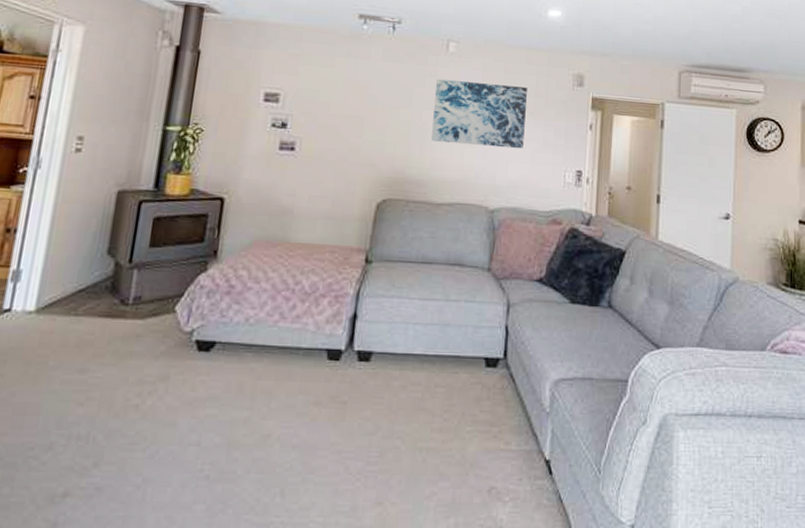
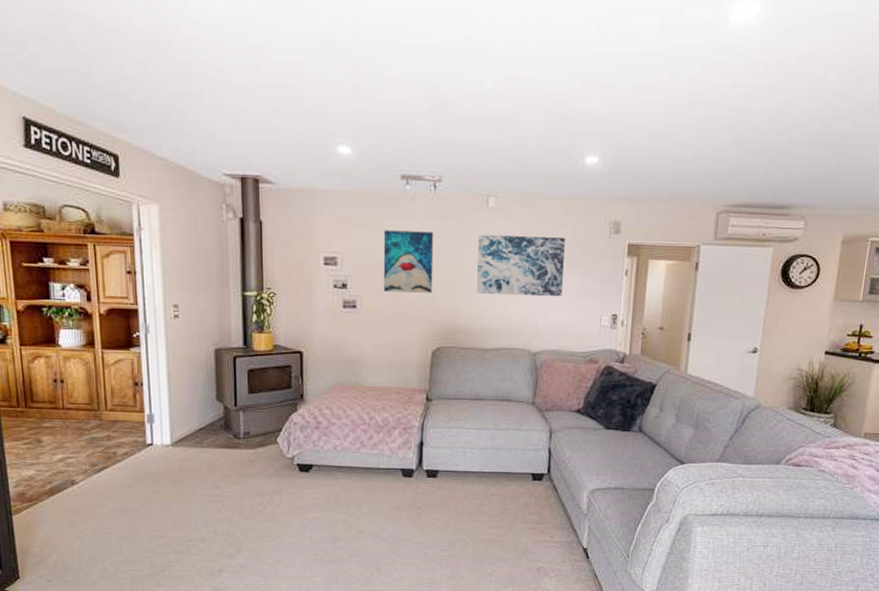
wall art: none [327,68,389,138] -> present [383,230,434,293]

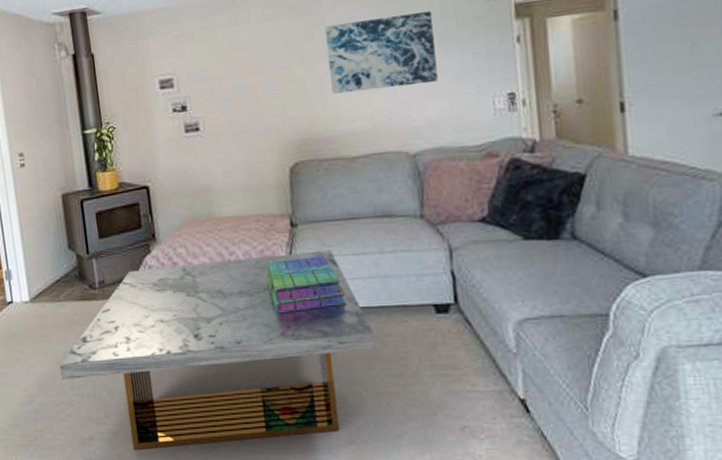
coffee table: none [196,423,482,581] -> present [59,249,375,449]
wall art: present [383,230,434,293] -> none [218,33,281,108]
stack of books: none [400,427,464,473] -> present [266,256,347,314]

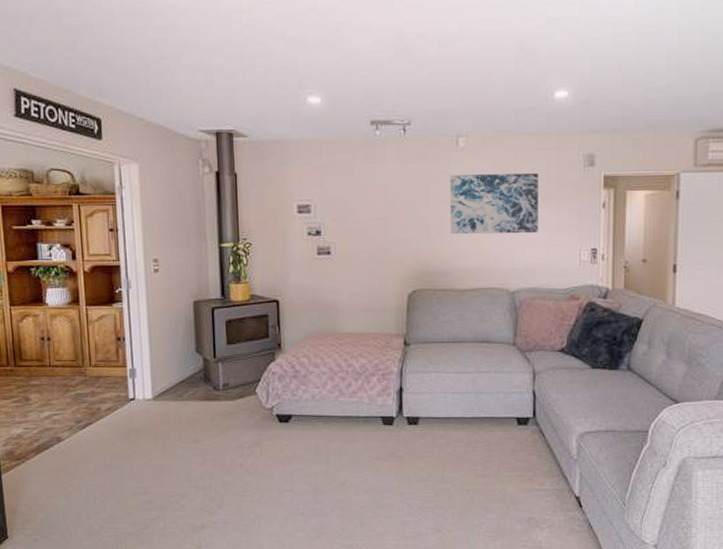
coffee table: present [59,249,375,449] -> none [177,367,465,537]
stack of books: present [266,256,347,314] -> none [379,372,446,420]

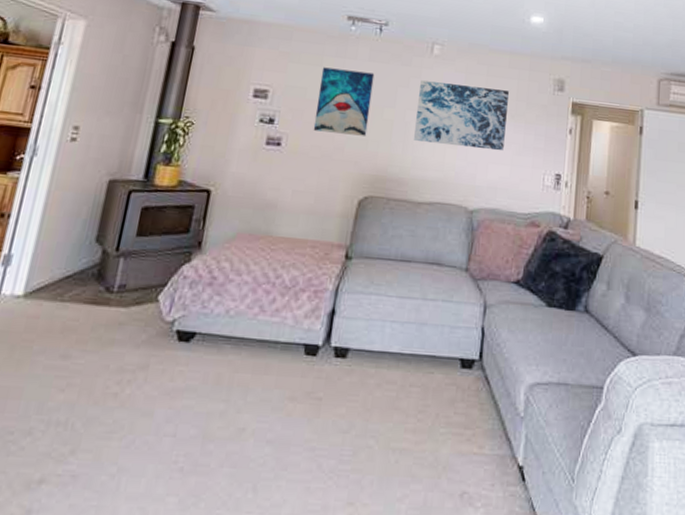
wall art: none [355,175,406,237] -> present [313,67,375,136]

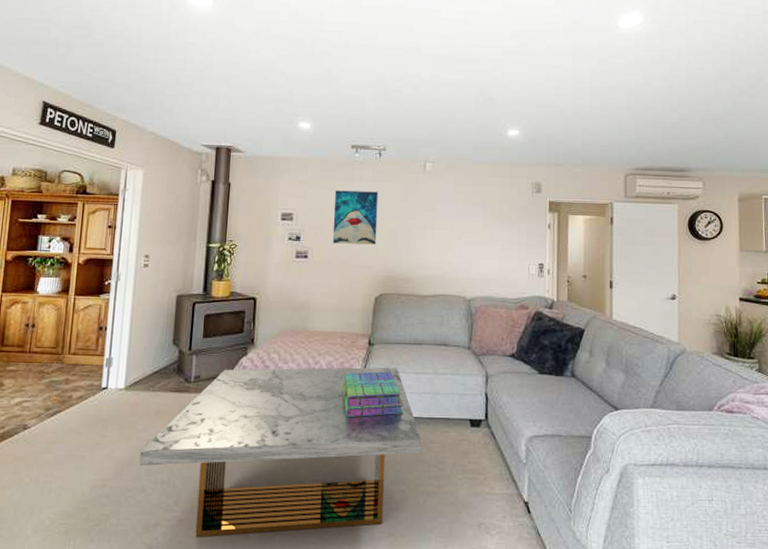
coffee table: none [29,278,399,500] -> present [139,367,421,537]
stack of books: none [306,291,382,350] -> present [342,371,404,418]
wall art: present [413,80,509,151] -> none [415,194,493,248]

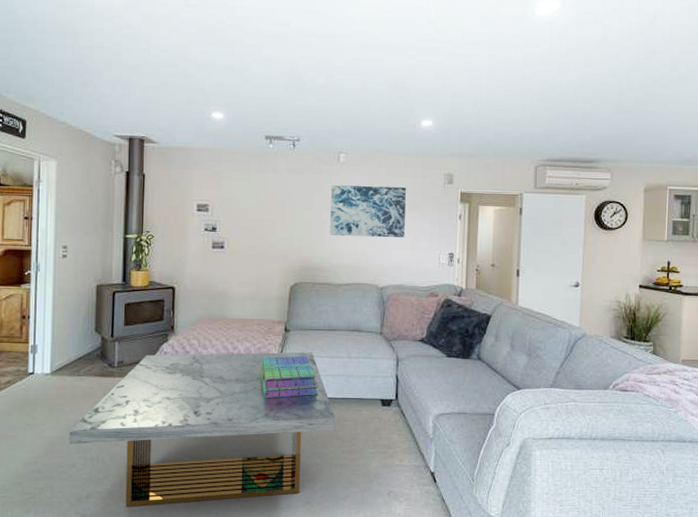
wall art: present [332,190,378,245] -> none [248,181,293,235]
wall art: none [415,194,493,248] -> present [329,185,406,238]

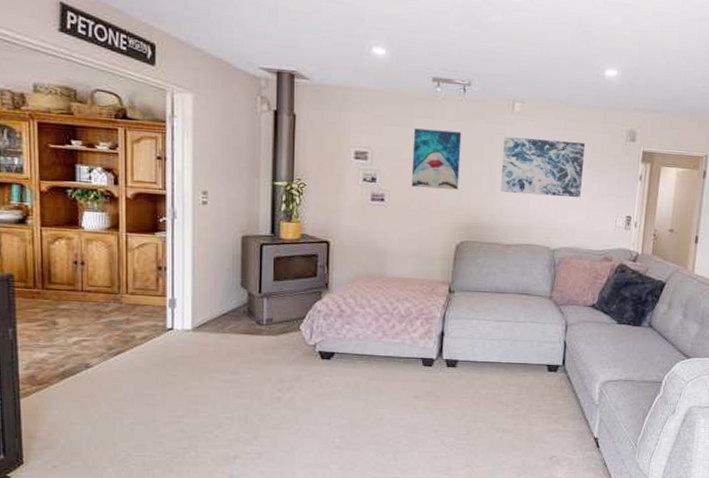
coffee table: present [69,352,335,507] -> none [214,313,499,468]
wall art: none [248,181,293,235] -> present [411,128,462,190]
stack of books: present [260,356,319,399] -> none [421,318,483,362]

